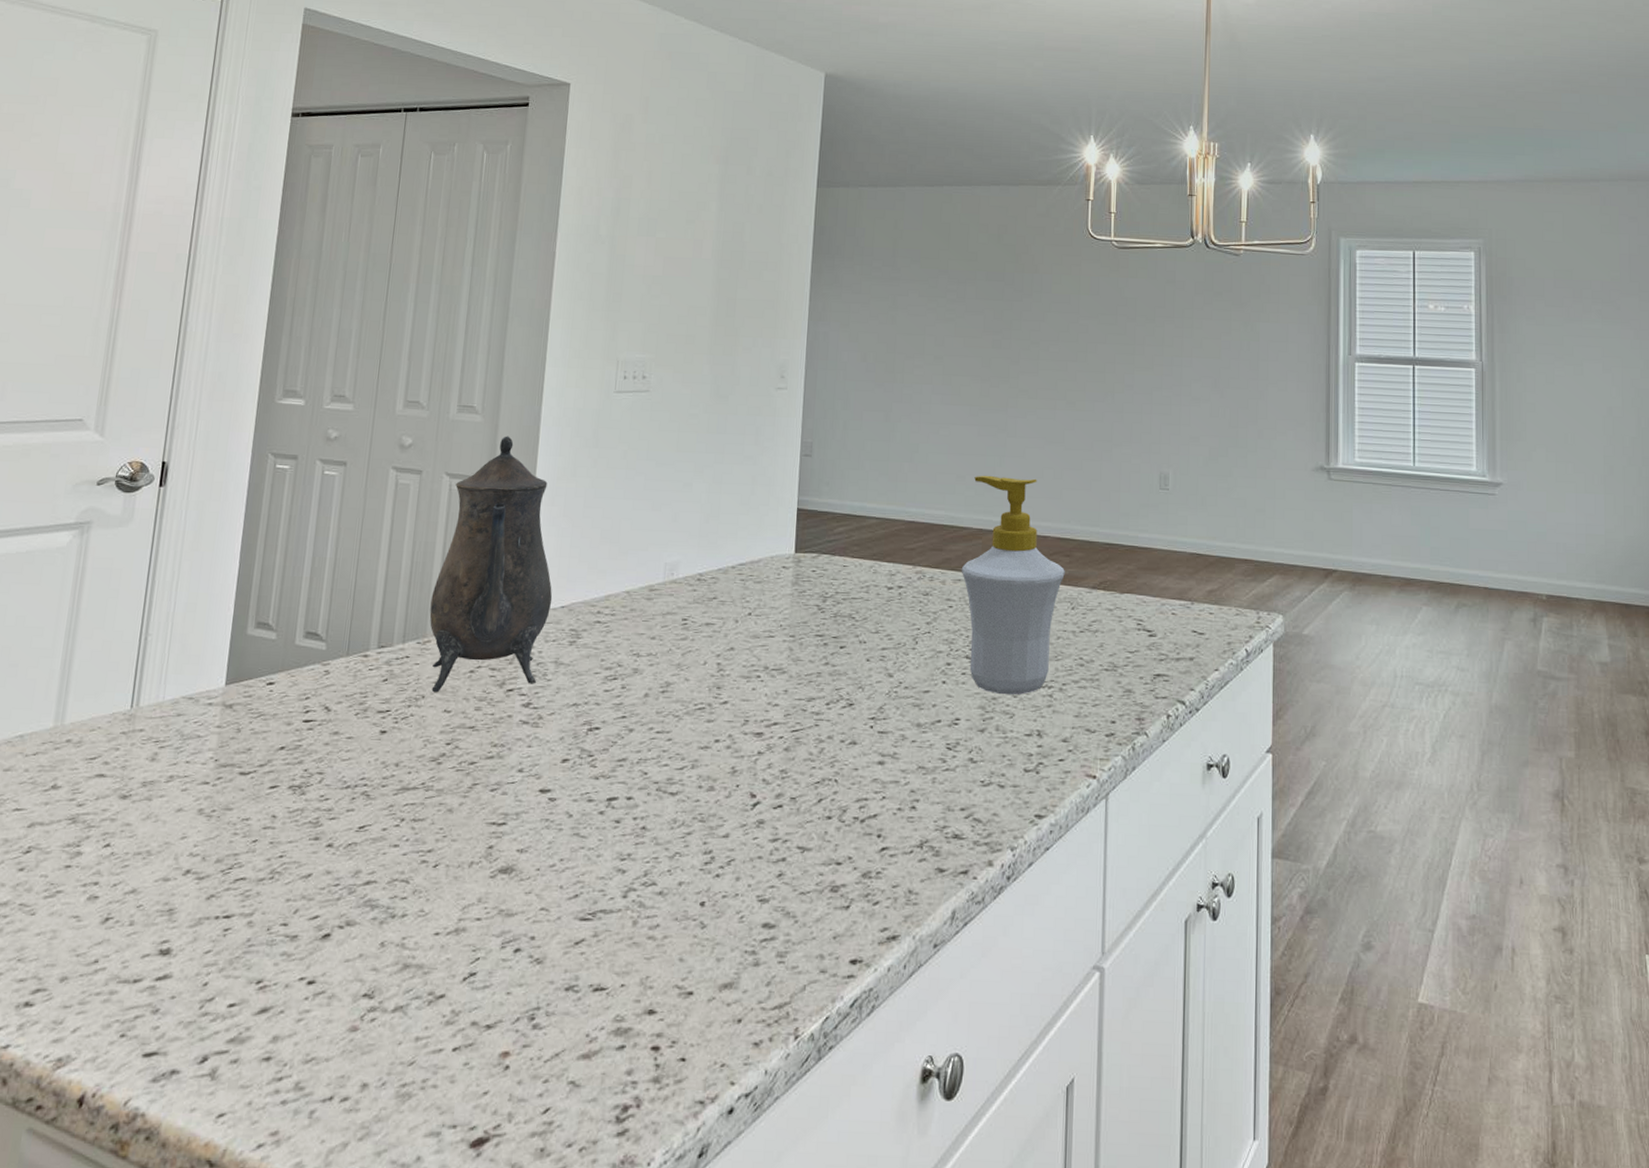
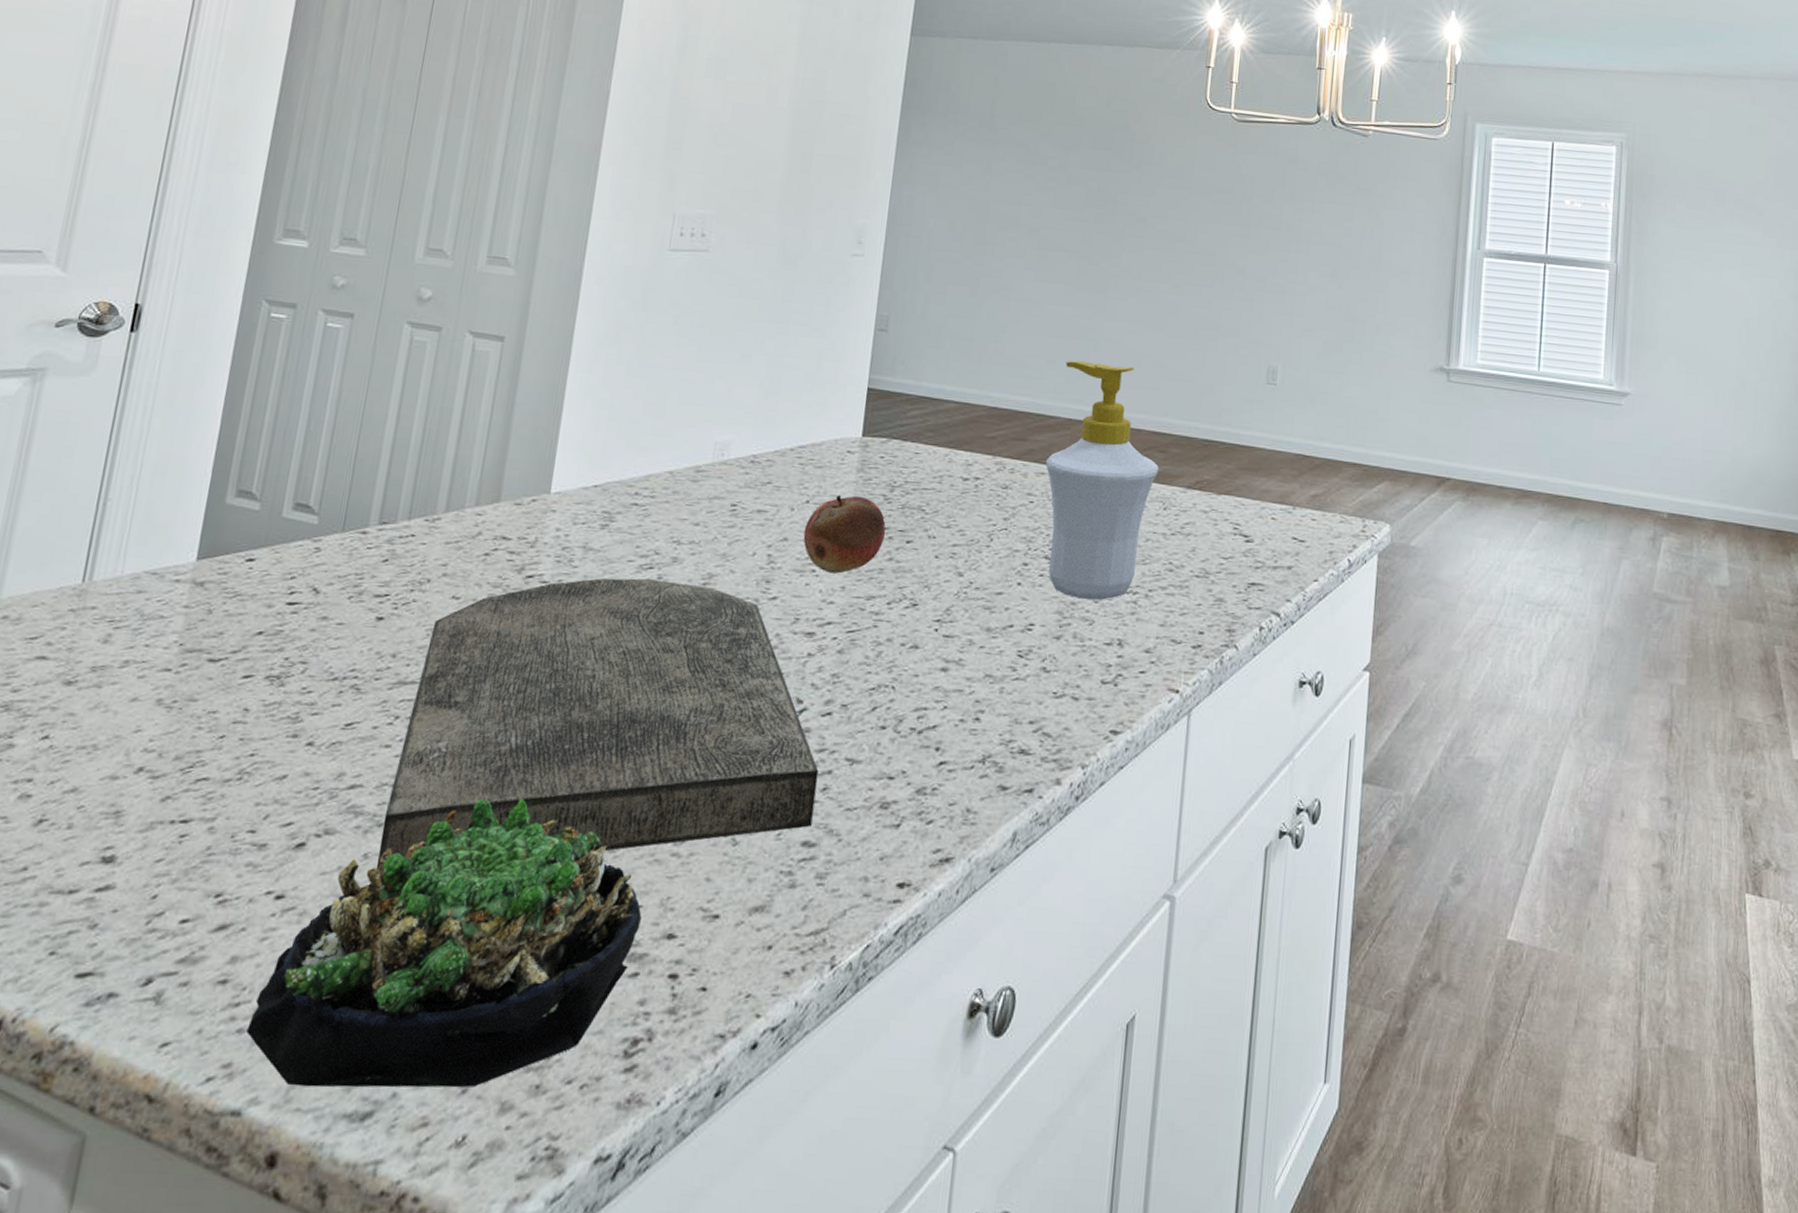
succulent plant: none [289,889,624,1152] -> present [246,797,642,1088]
cutting board: none [393,689,774,957] -> present [377,578,819,870]
teapot: present [429,436,553,693] -> none [438,293,586,577]
fruit: none [748,607,821,678] -> present [803,495,886,574]

